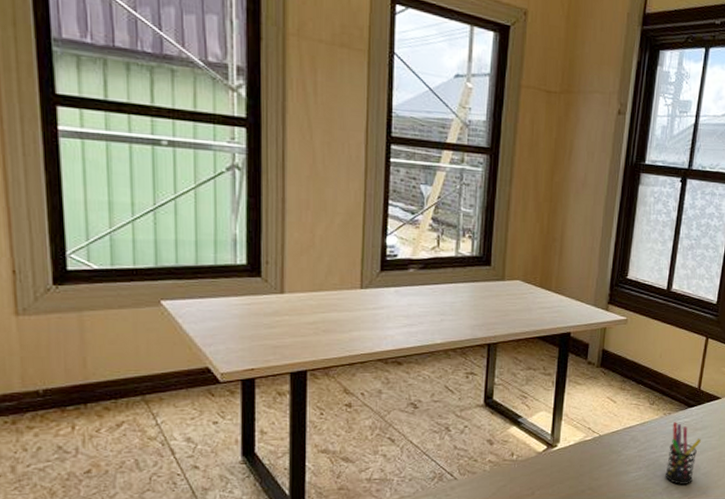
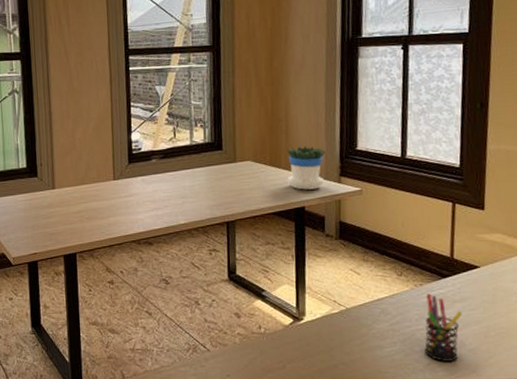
flowerpot: none [555,269,597,316] -> present [286,146,325,190]

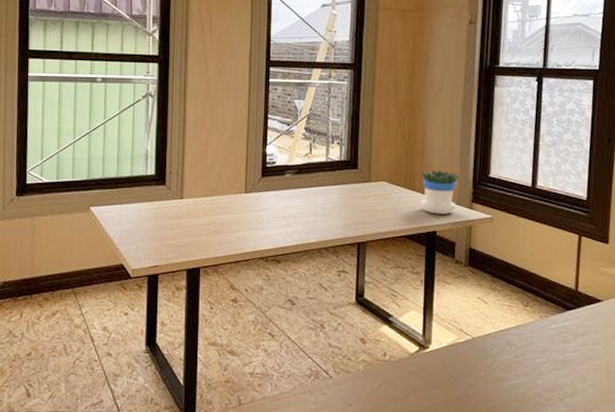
pen holder: present [424,293,463,362] -> none [547,326,585,396]

